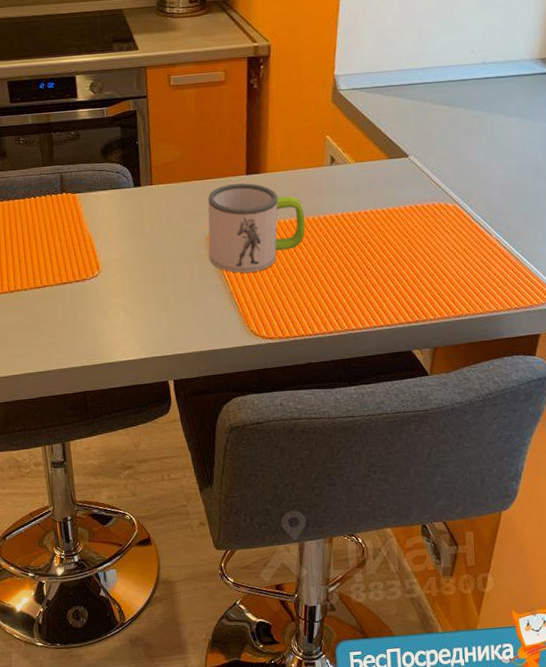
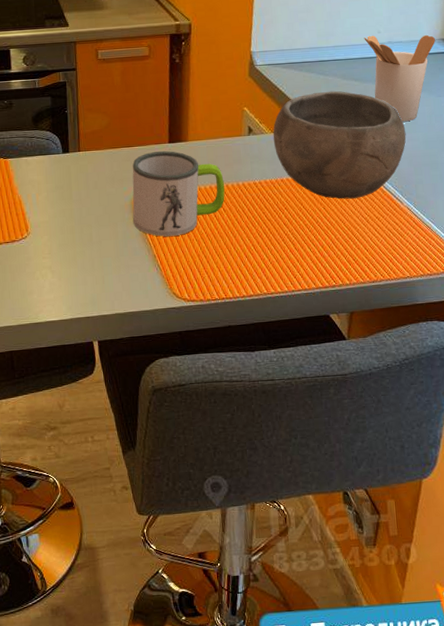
bowl: none [356,116,498,232] -> present [273,90,406,199]
utensil holder: none [456,54,532,149] -> present [364,34,435,122]

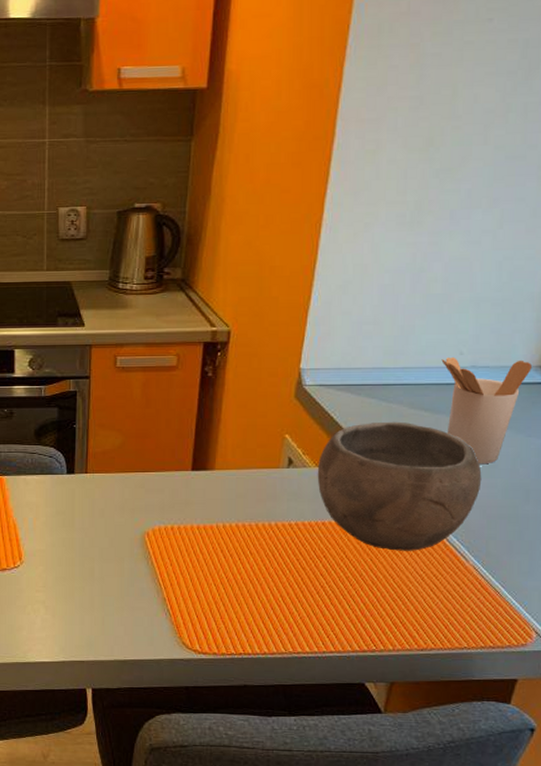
mug: present [132,151,225,237] -> none [143,480,253,578]

